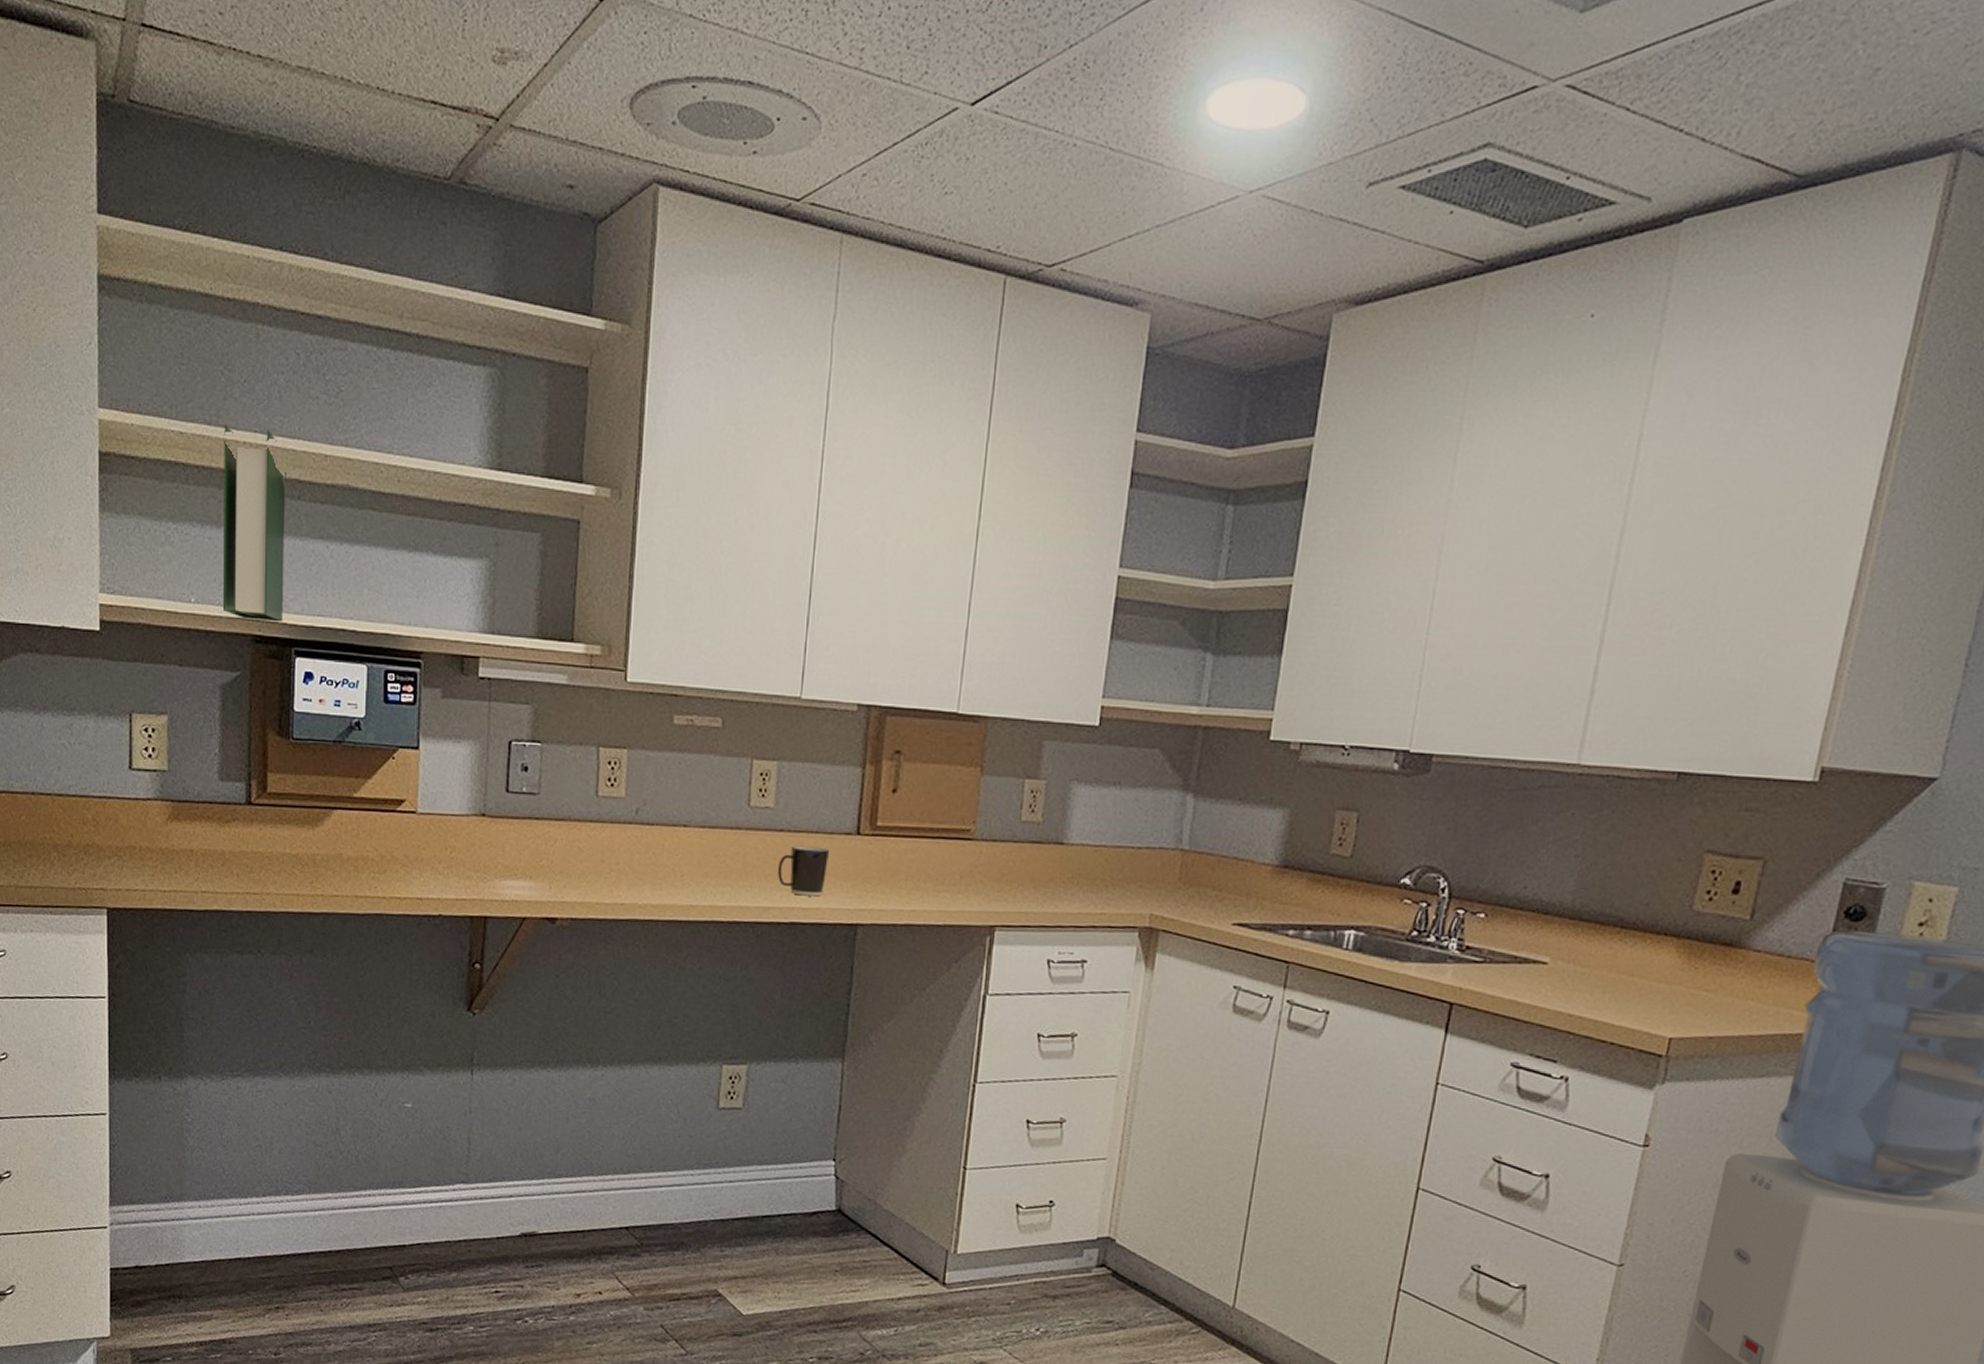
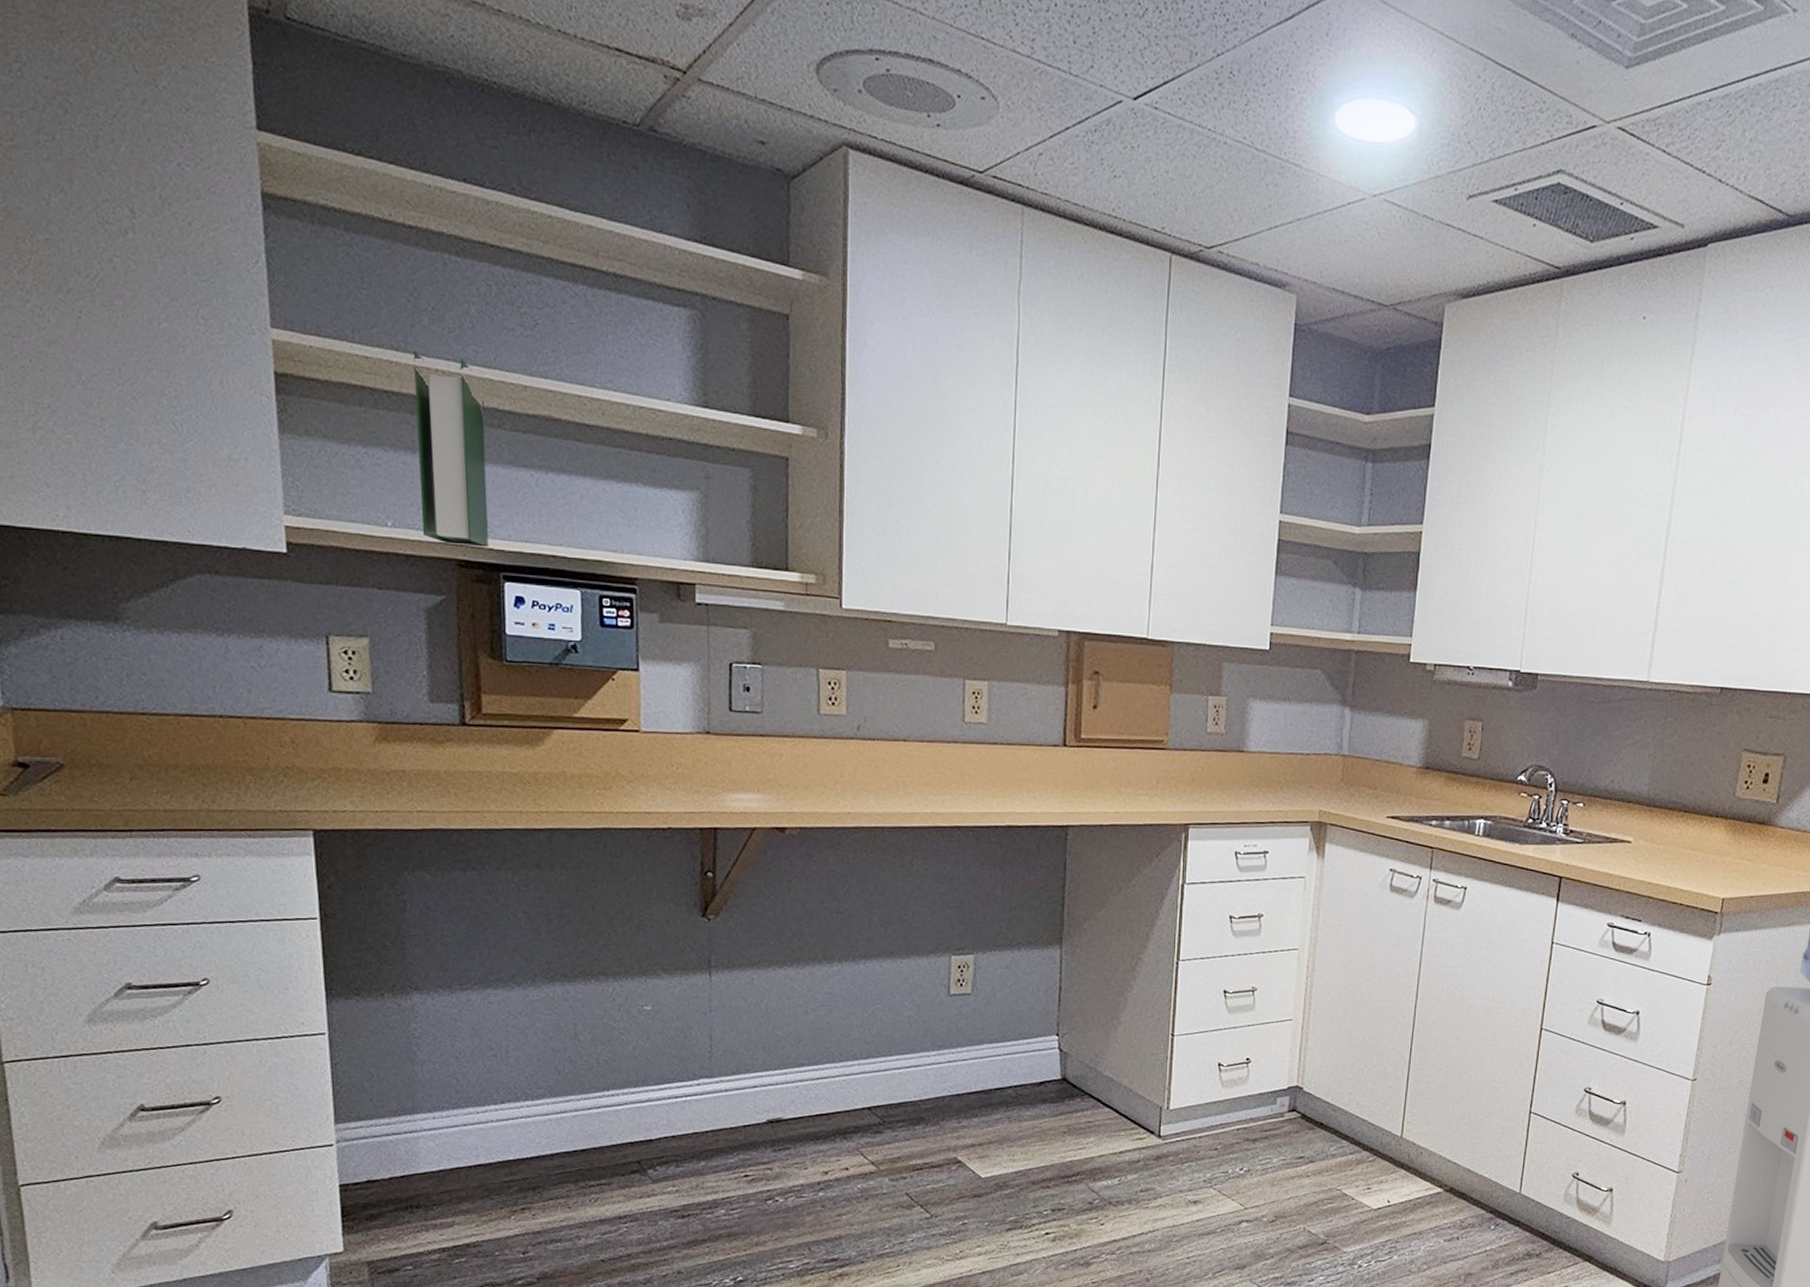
mug: present [778,845,830,897] -> none [994,757,1040,802]

